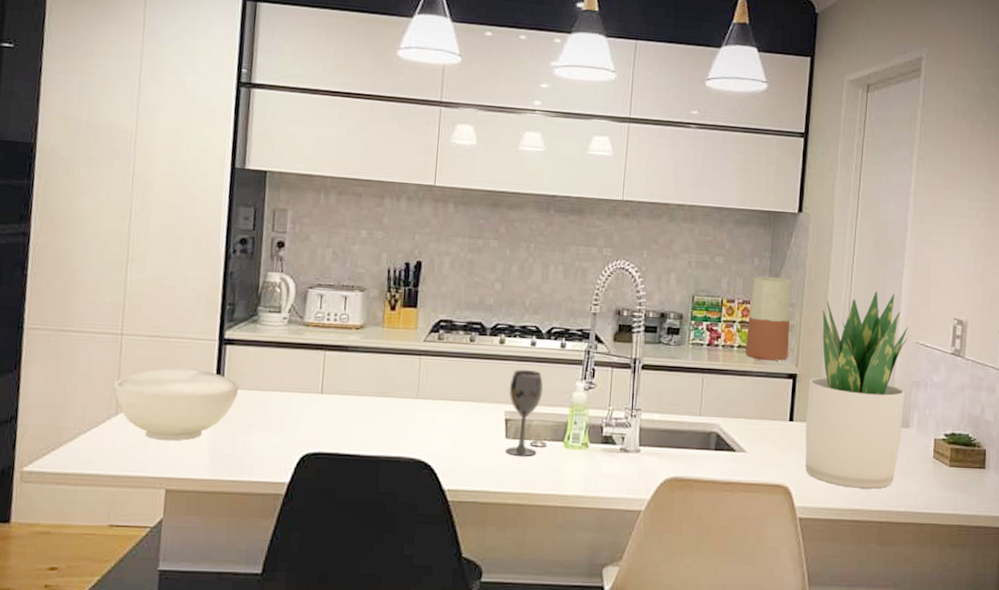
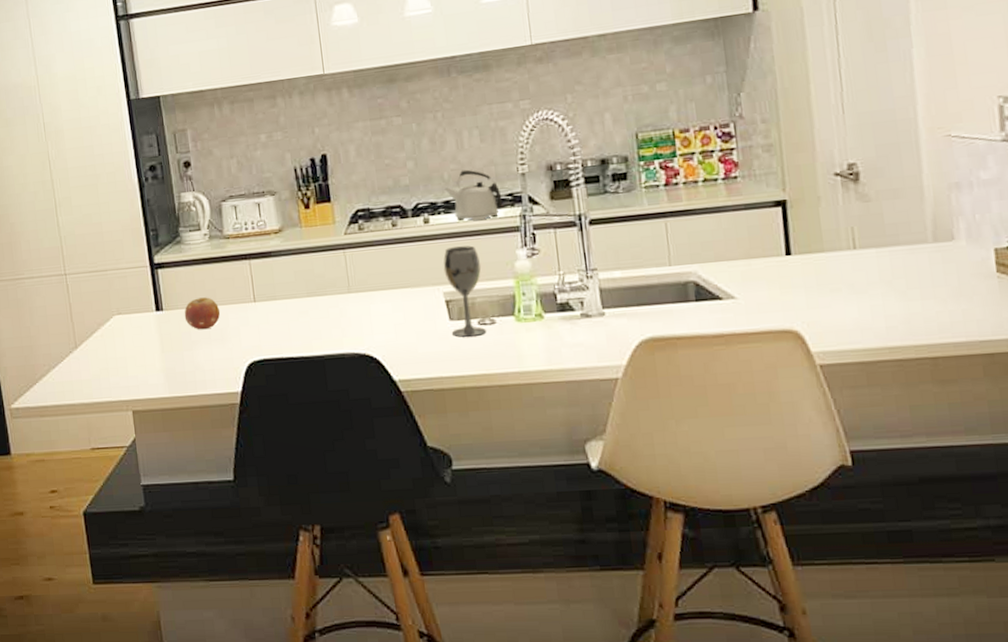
bowl: present [113,368,239,441] -> none [68,296,178,367]
fruit: none [244,381,284,415] -> present [184,297,221,330]
kettle: none [524,300,573,350] -> present [445,169,503,221]
vase: present [744,276,792,362] -> none [707,91,772,192]
planter: present [805,291,909,489] -> none [804,82,946,322]

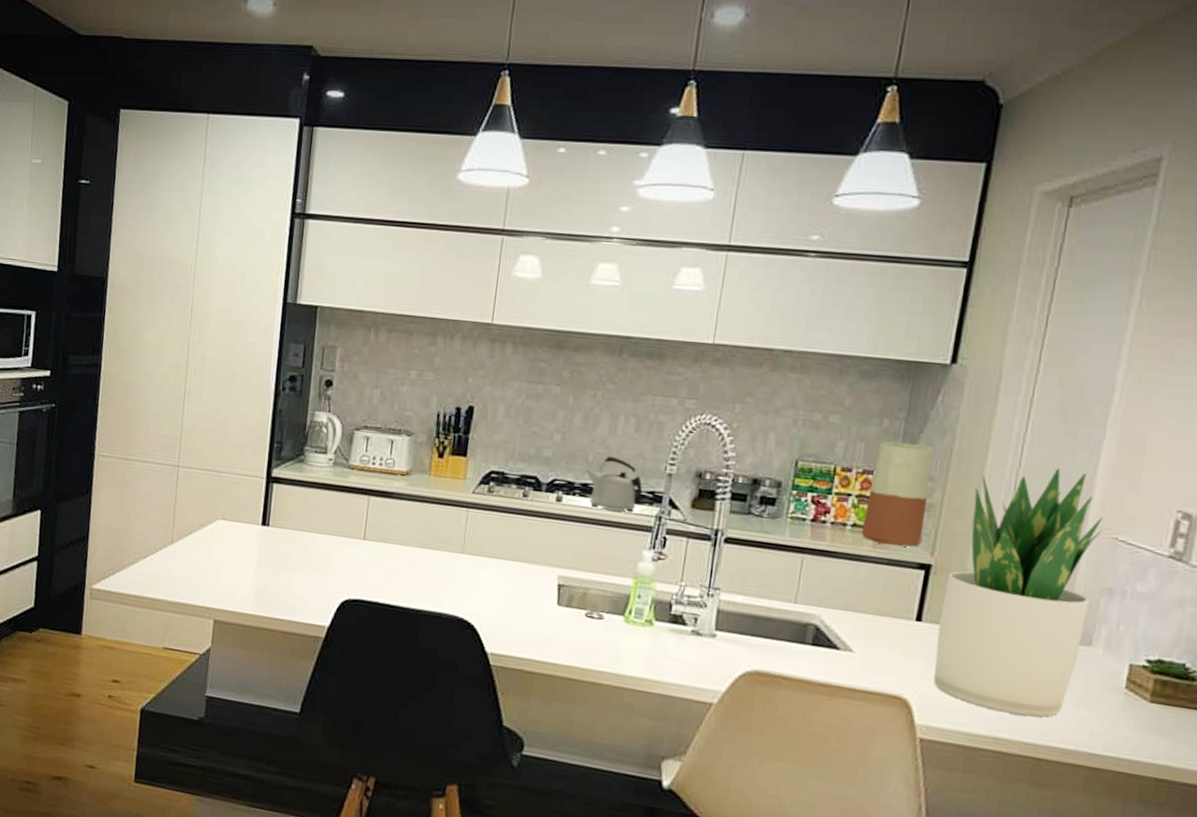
fruit: present [184,297,221,330] -> none [289,522,327,556]
wine glass: present [443,245,487,337] -> none [557,531,604,628]
vase: none [707,91,772,192] -> present [860,441,935,548]
planter: none [804,82,946,322] -> present [933,468,1103,718]

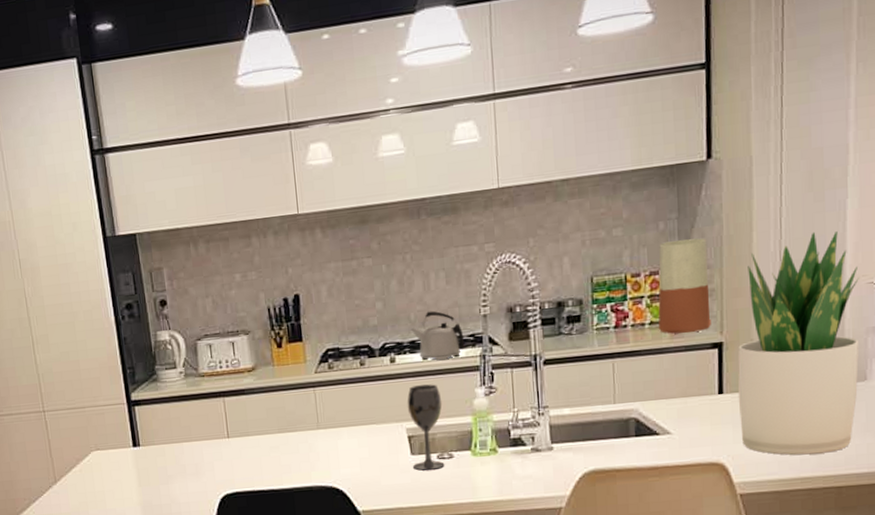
wine glass: none [557,531,604,628] -> present [407,384,445,471]

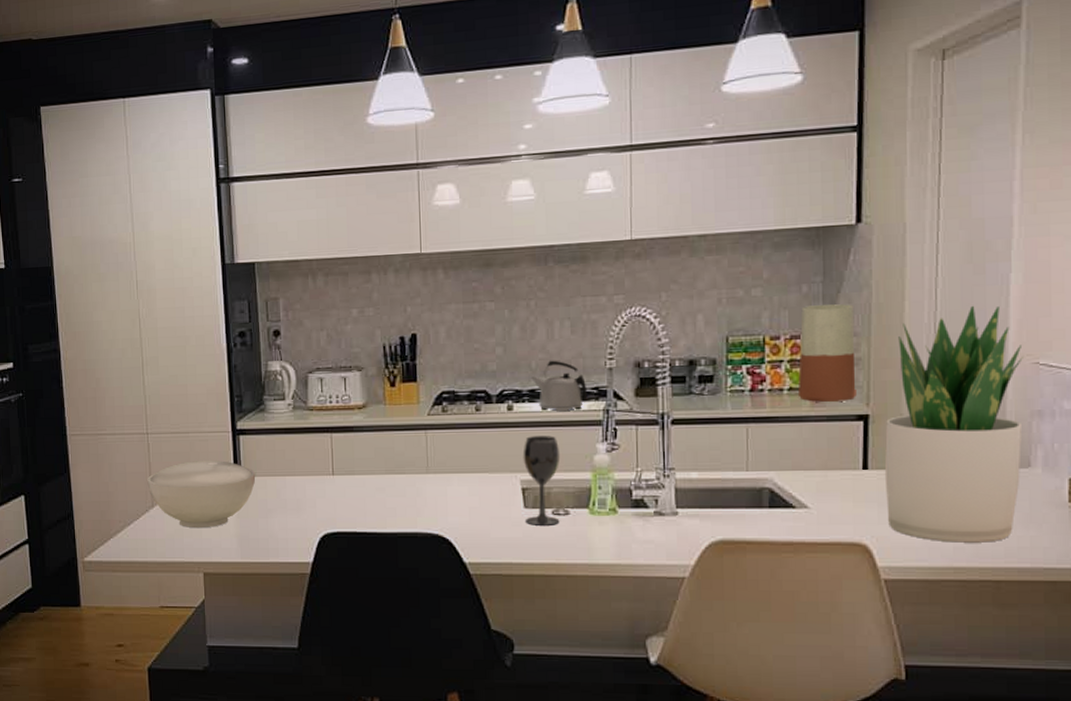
bowl: none [47,432,154,500] -> present [147,461,256,529]

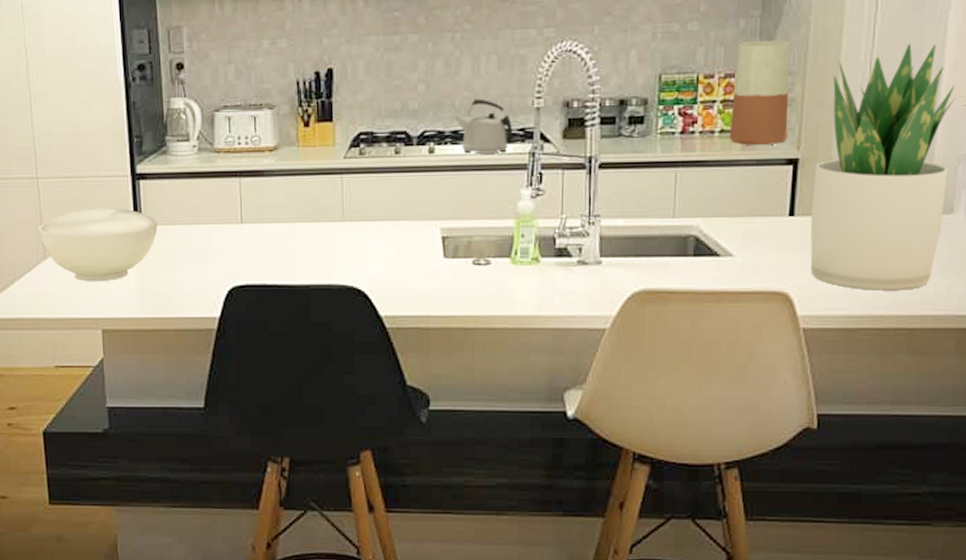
wine glass: present [523,436,561,525] -> none [444,180,483,276]

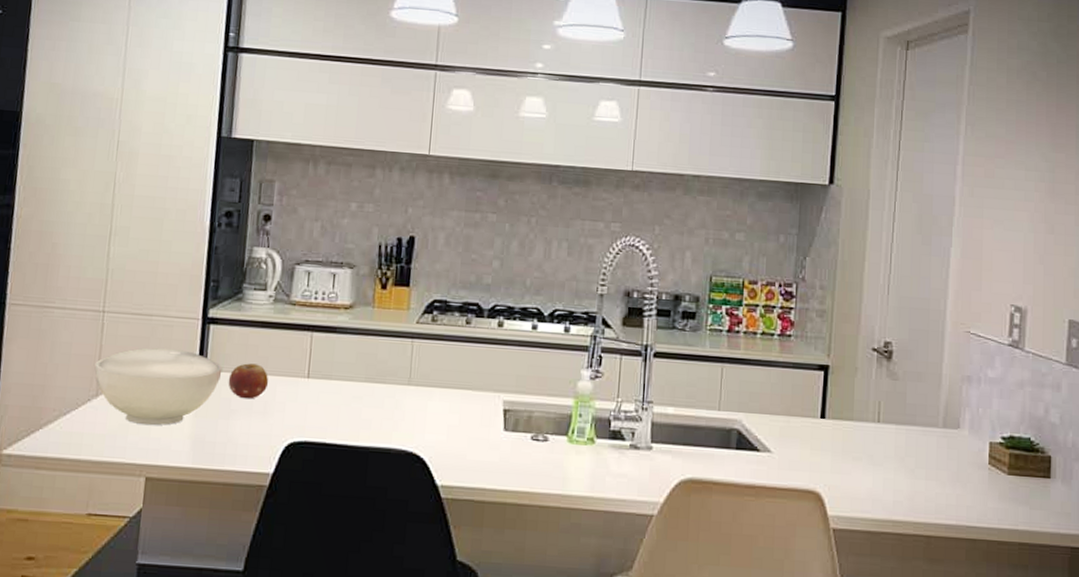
fruit: none [165,214,204,249] -> present [228,363,269,399]
kettle: present [455,98,513,155] -> none [524,279,578,334]
vase: present [728,40,792,146] -> none [769,255,823,351]
planter: present [810,43,955,291] -> none [839,272,958,498]

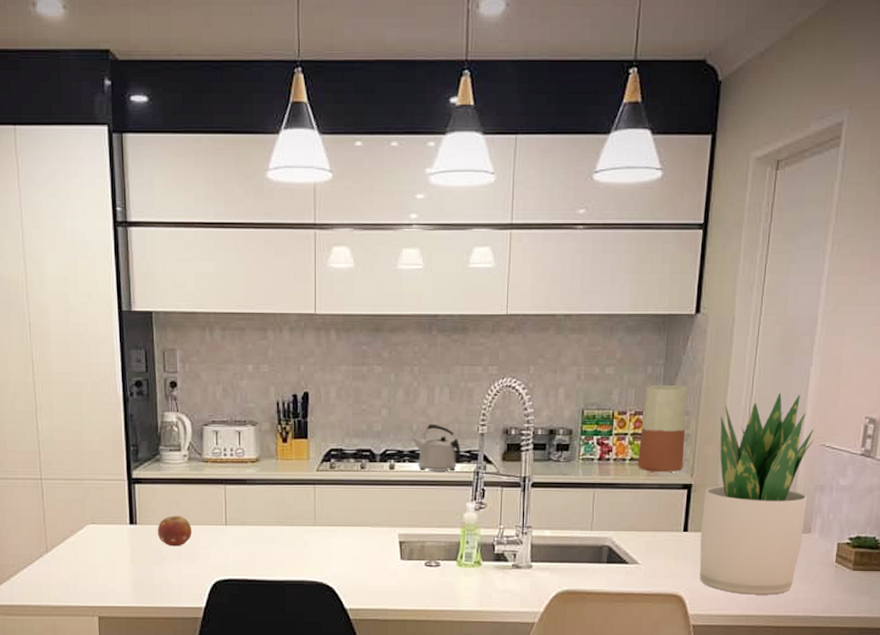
bowl: present [94,348,223,426] -> none [41,508,151,574]
kettle: none [524,279,578,334] -> present [412,424,461,472]
vase: none [769,255,823,351] -> present [637,385,688,473]
planter: none [839,272,958,498] -> present [699,393,814,595]

